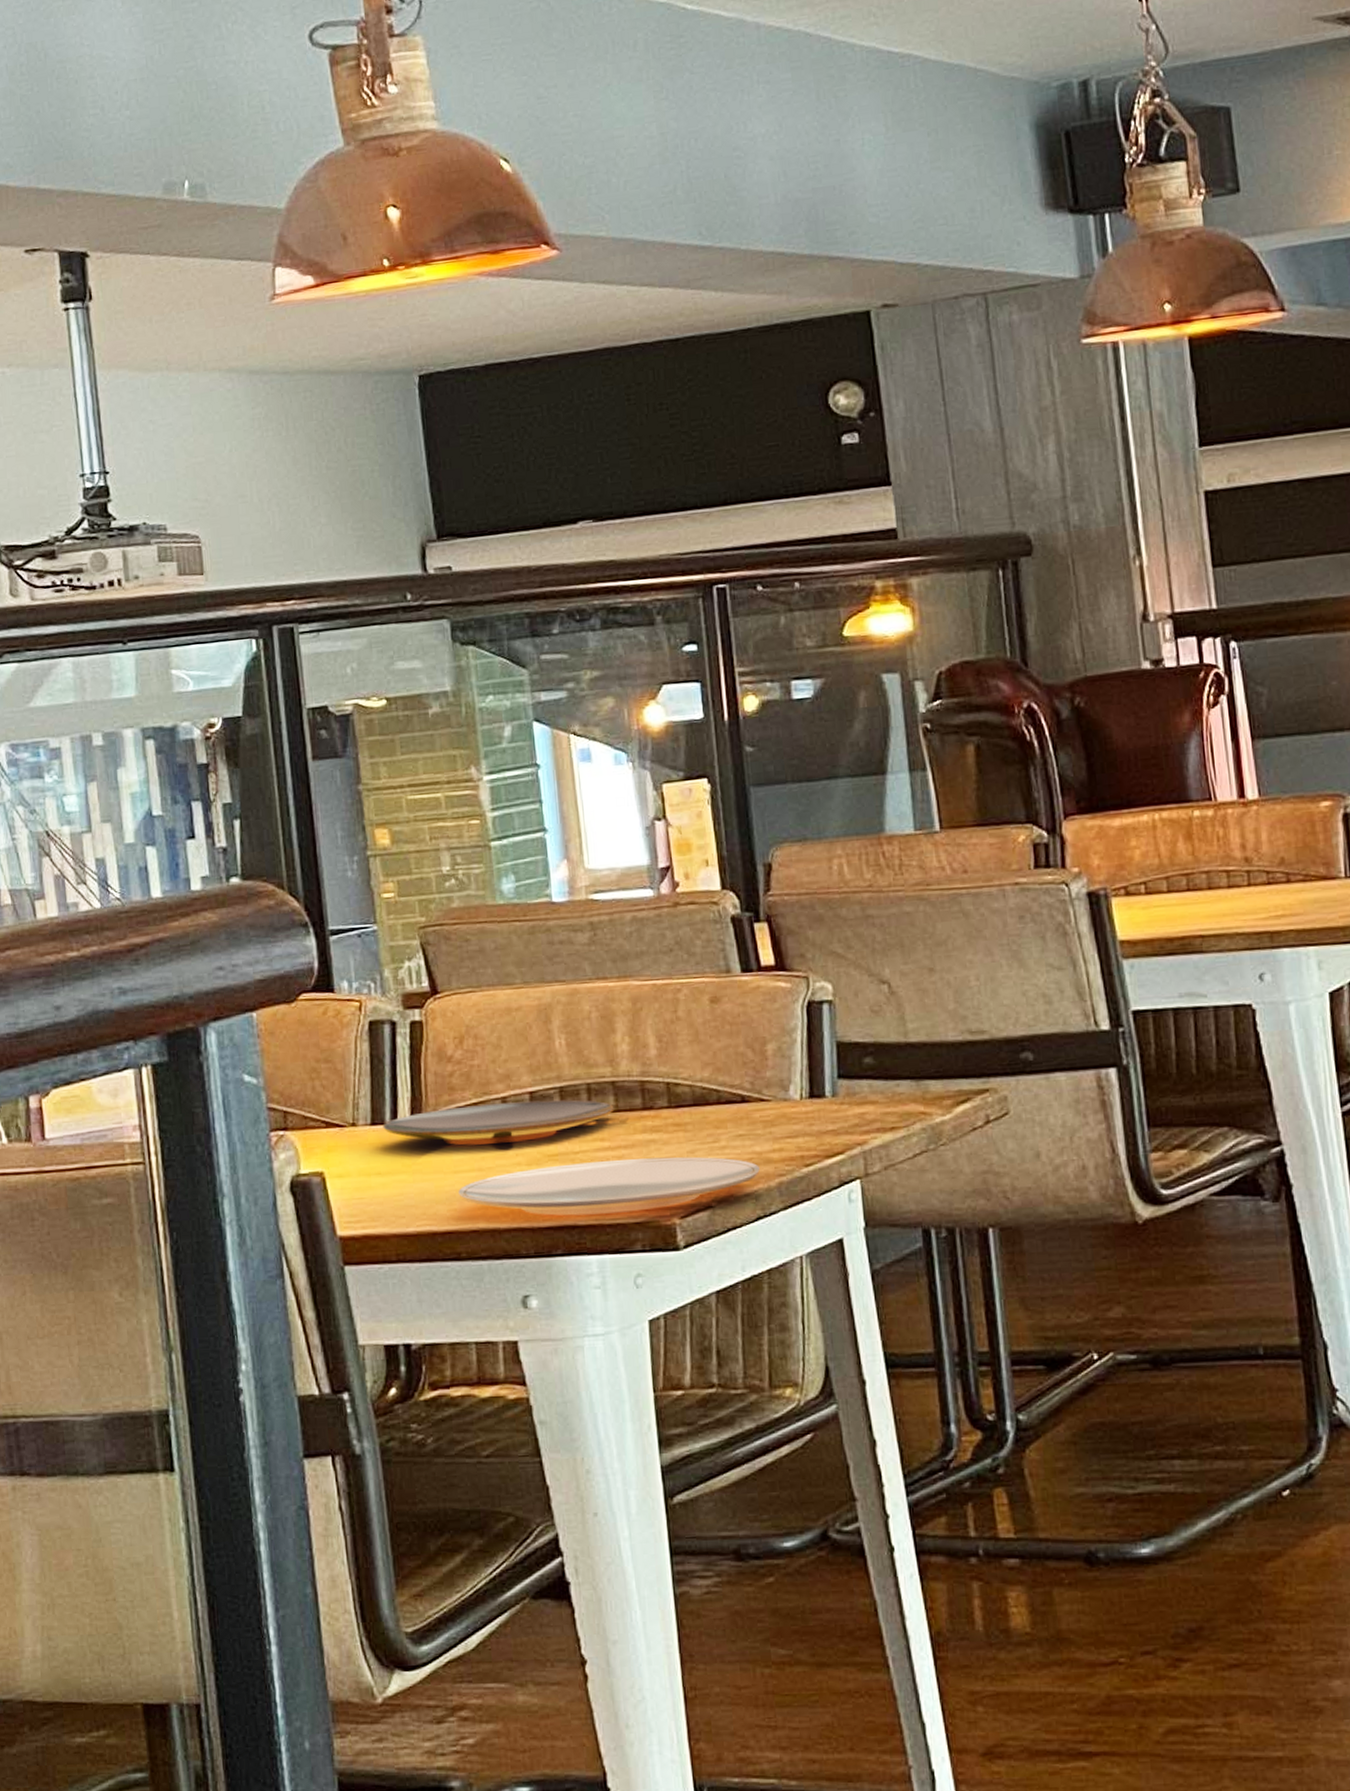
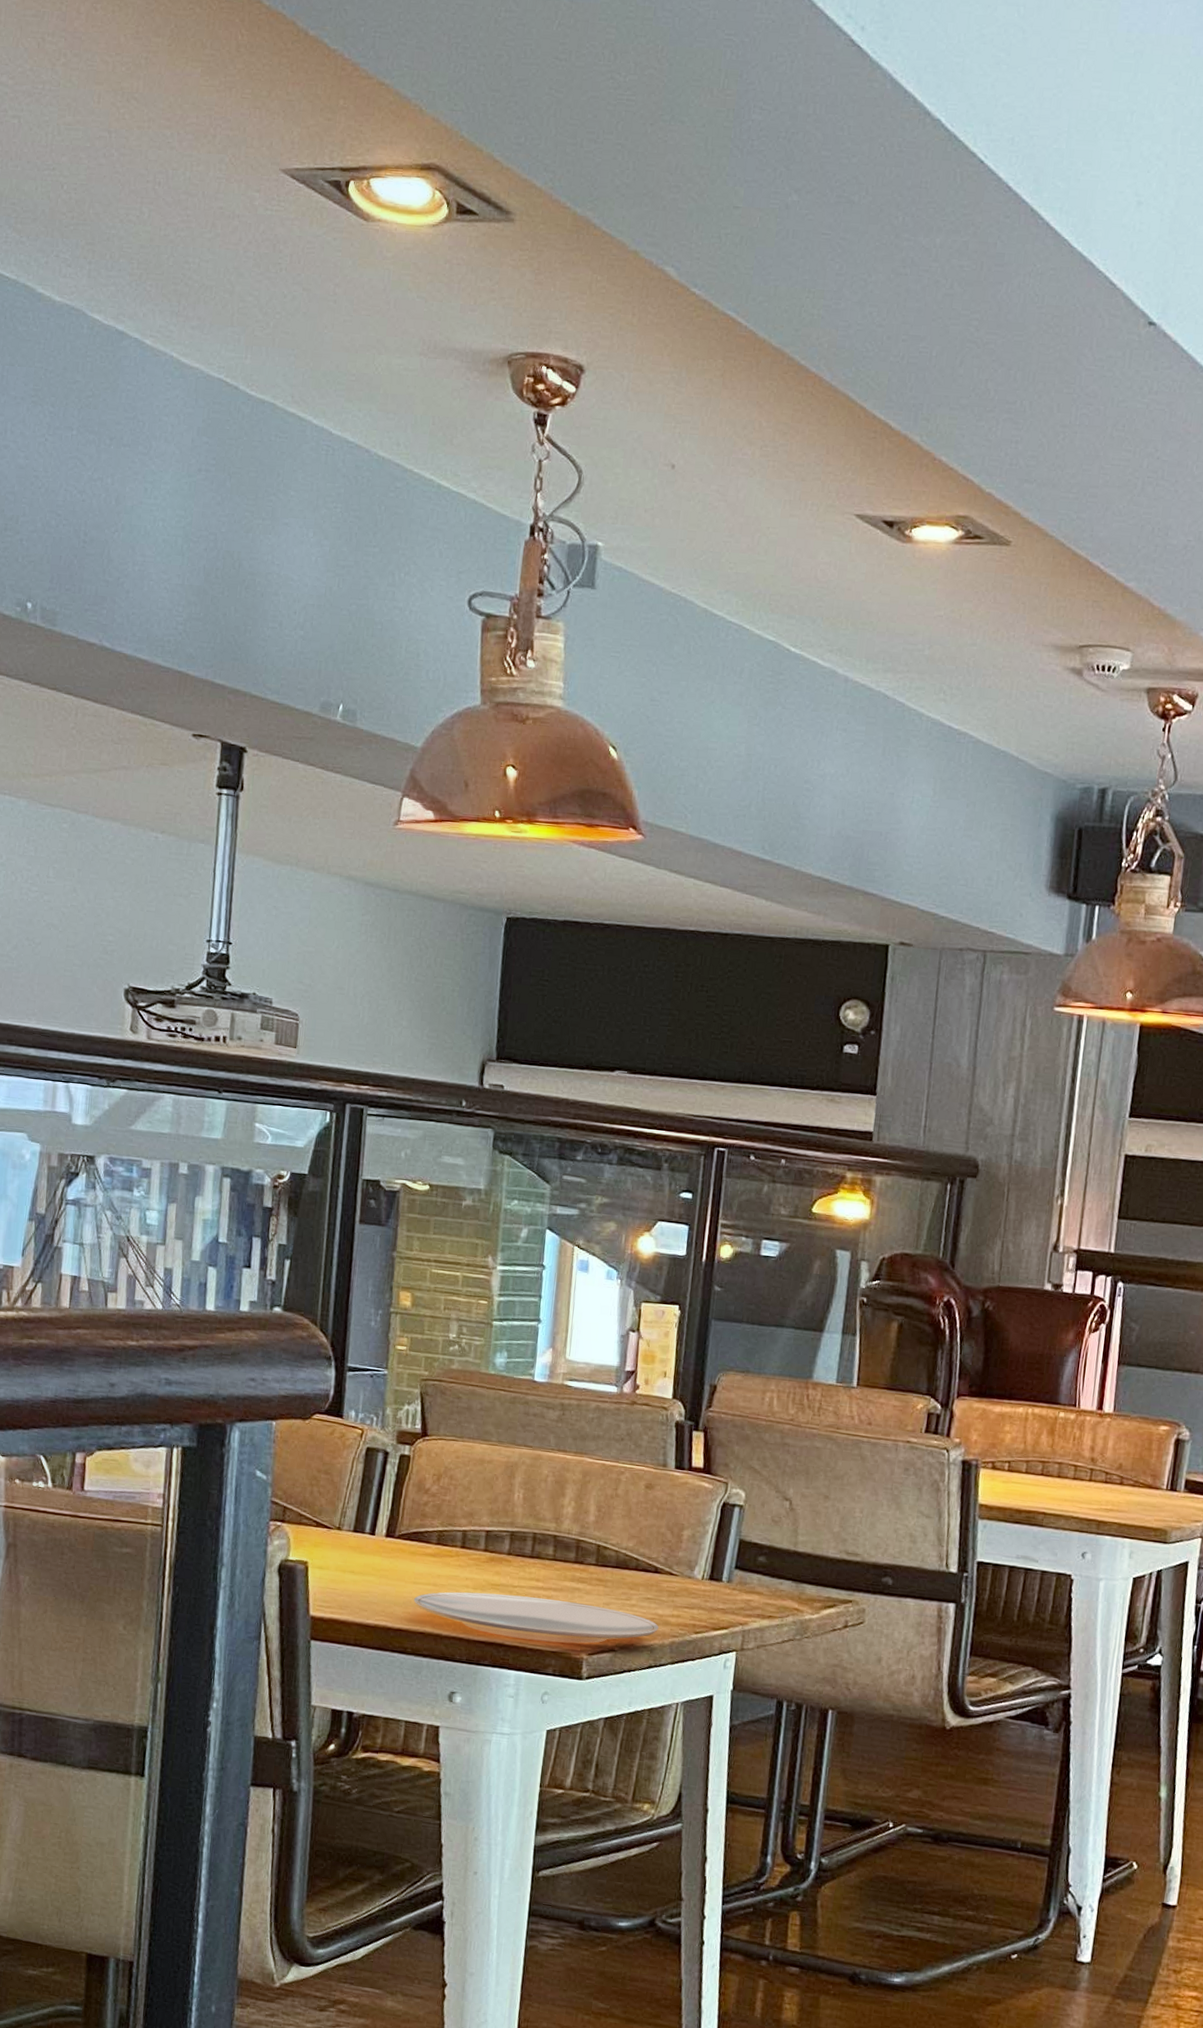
plate: present [383,1100,614,1146] -> none [362,1529,552,1570]

